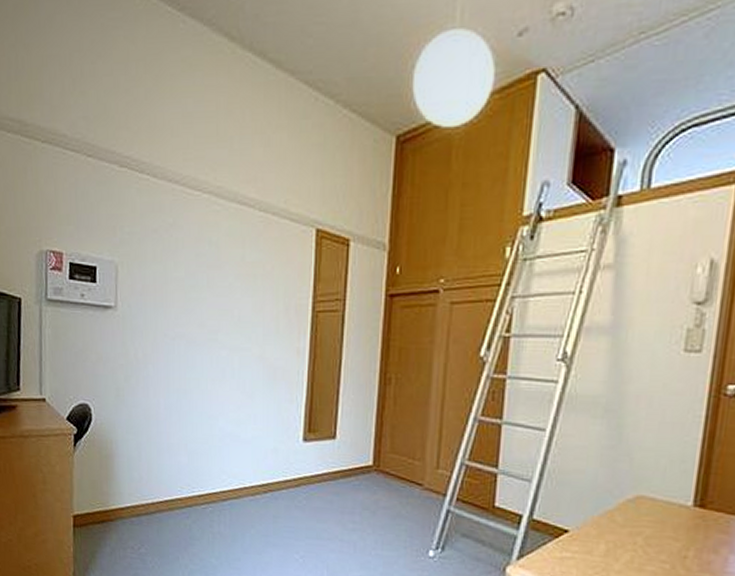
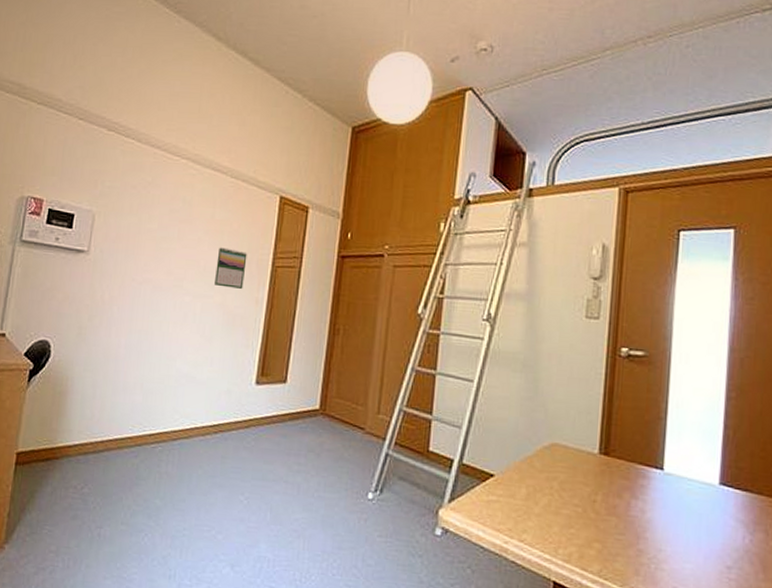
calendar: none [251,293,284,339] -> present [215,247,247,289]

